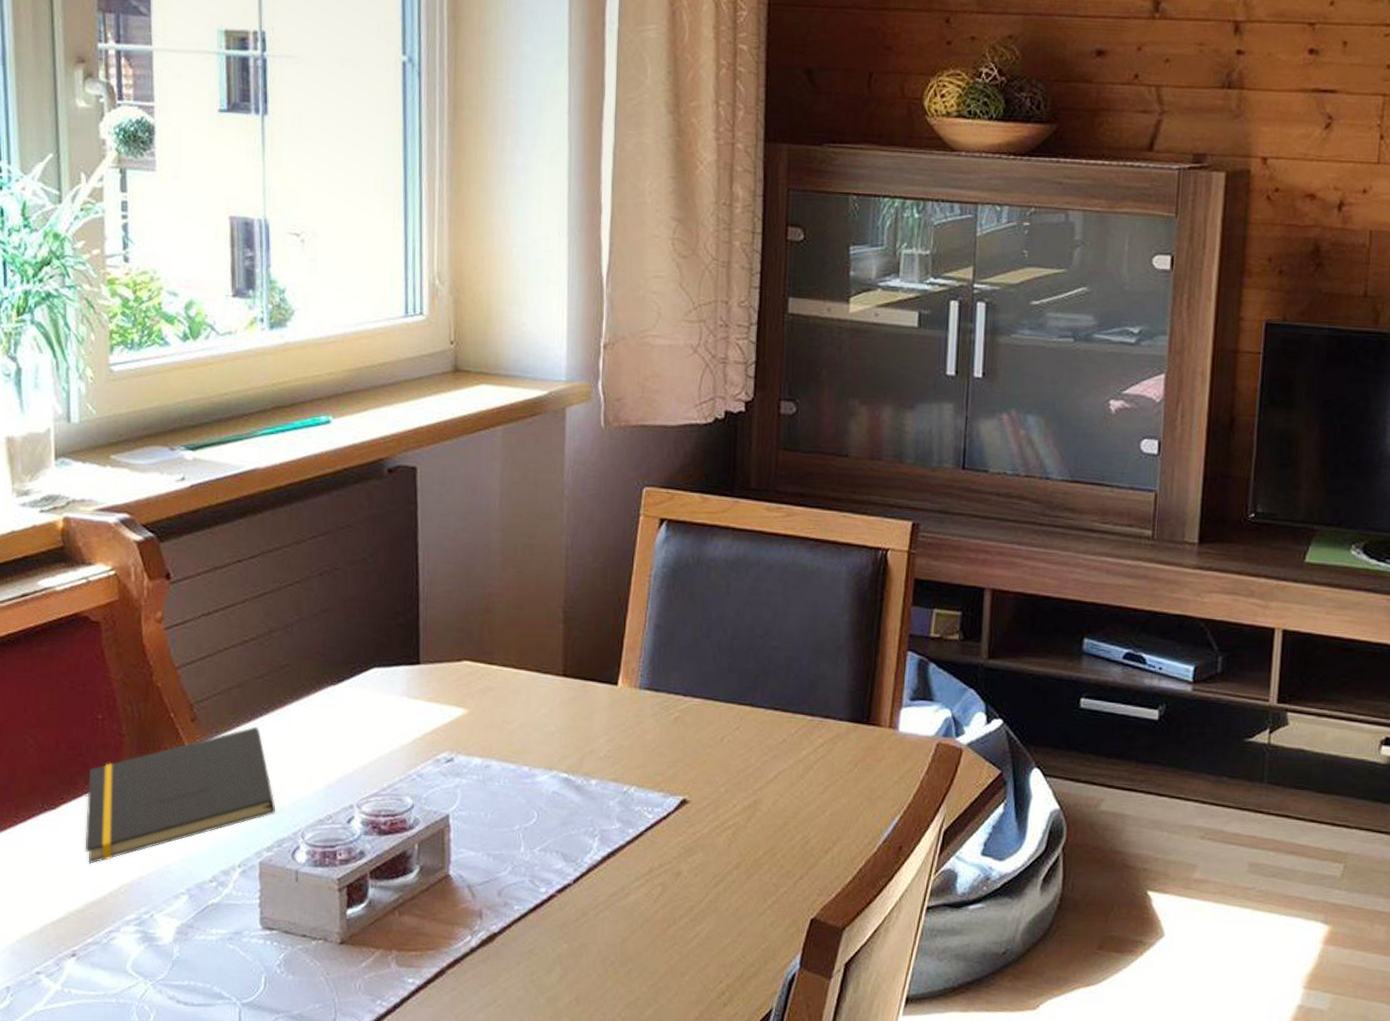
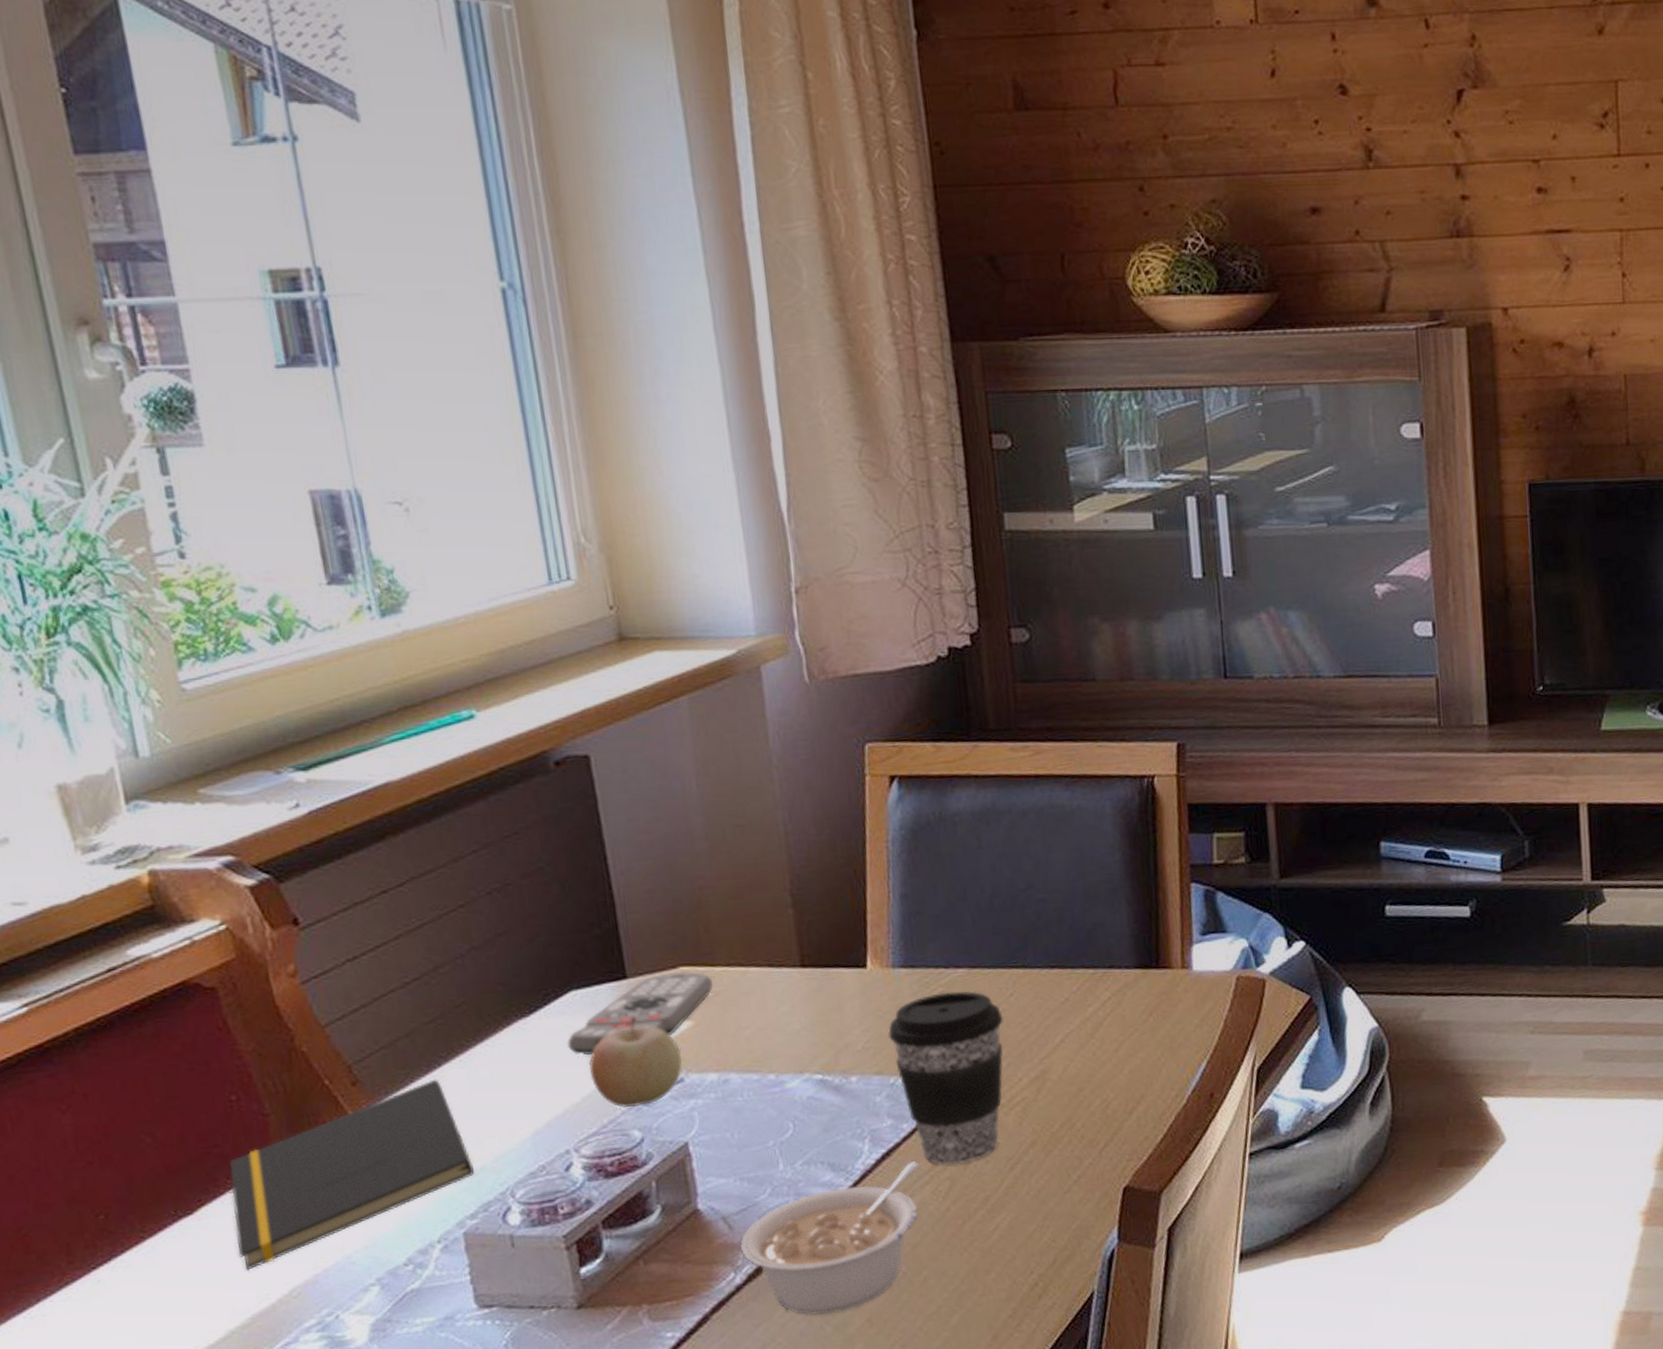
remote control: none [364,665,488,726] -> present [567,971,713,1056]
fruit: none [378,698,454,777] -> present [589,1017,682,1108]
legume: none [479,864,638,987] -> present [740,1162,920,1316]
coffee cup: none [627,717,728,873] -> present [887,991,1004,1165]

